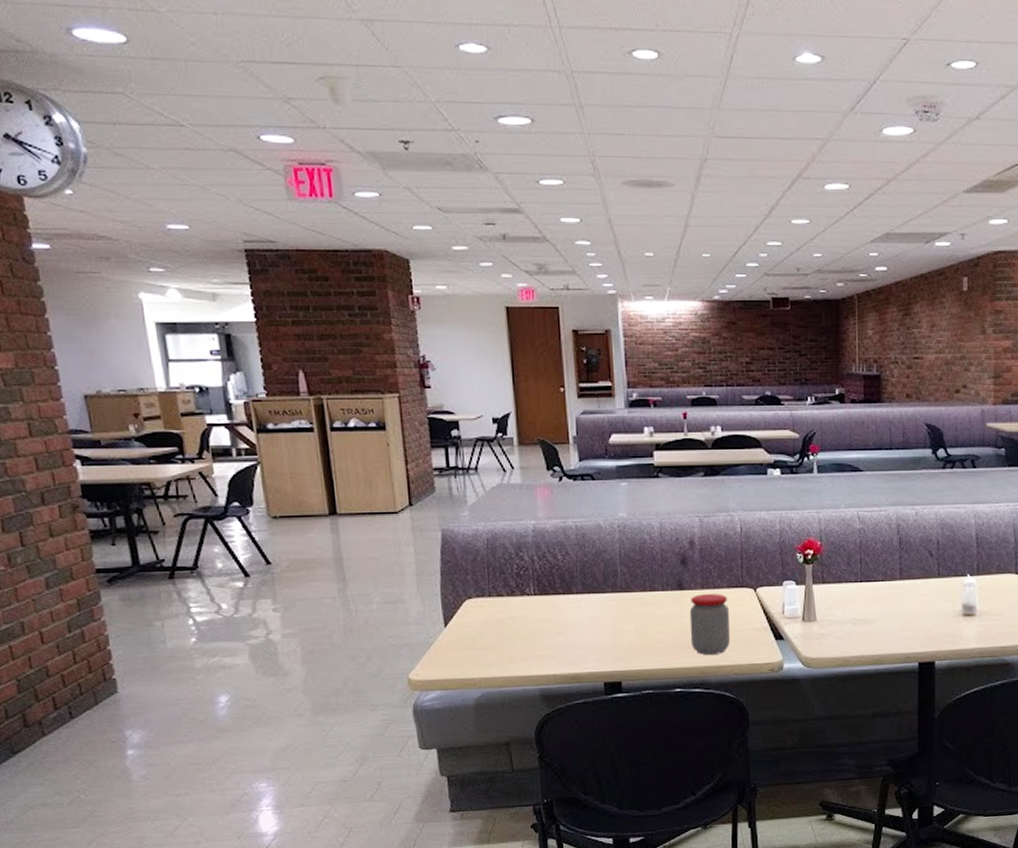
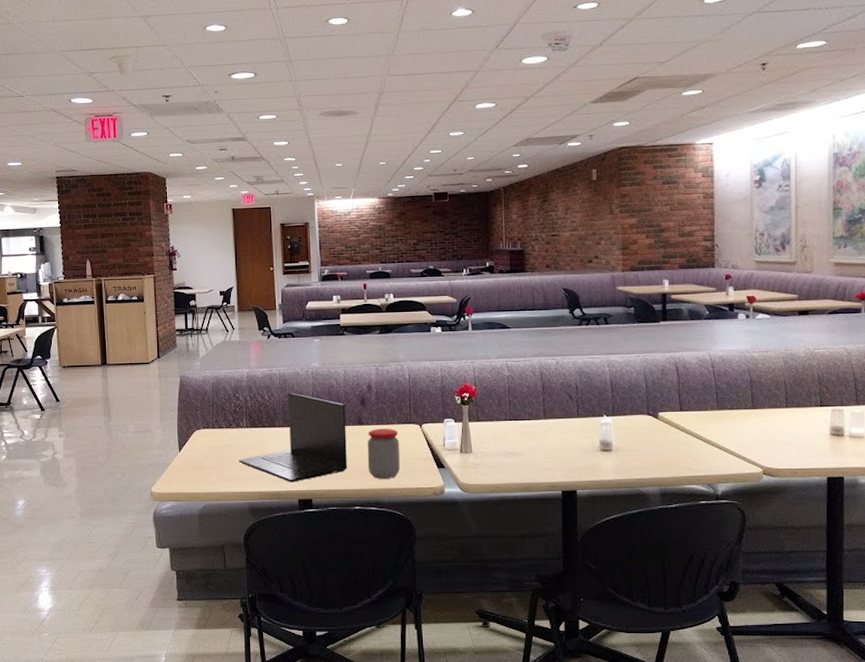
laptop: none [524,550,665,662] -> present [238,392,347,482]

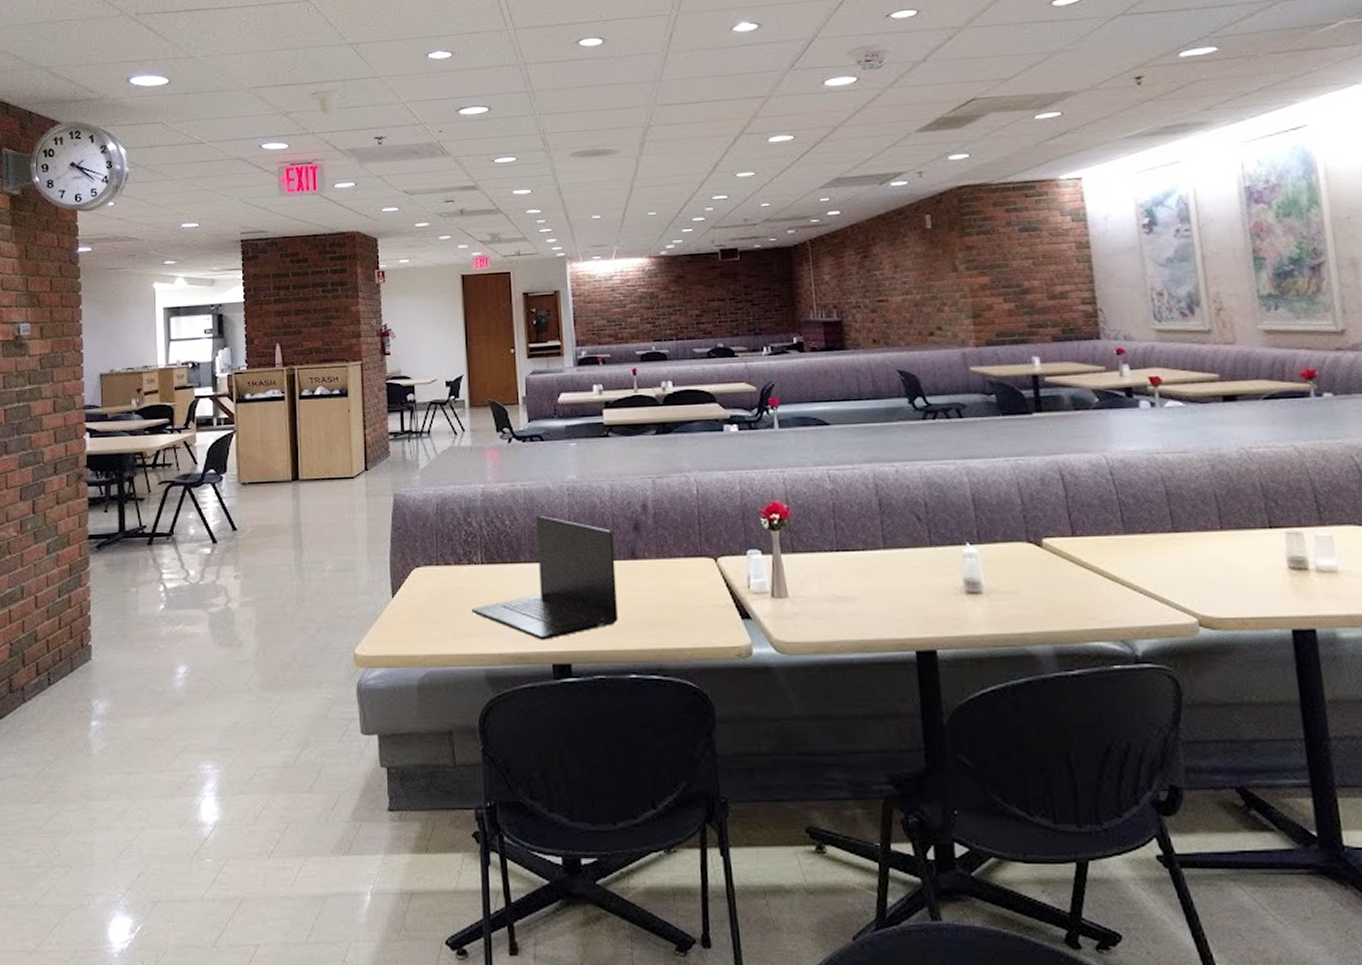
jar: present [367,429,401,479] -> none [644,564,691,635]

